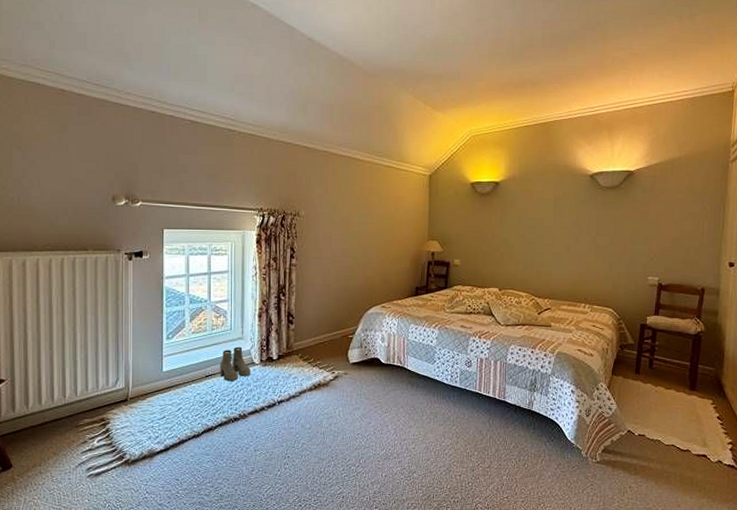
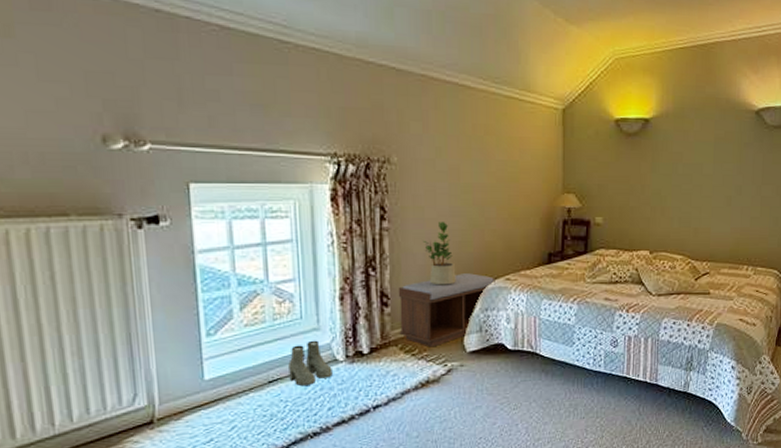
bench: none [300,301,374,358] -> present [398,273,496,348]
potted plant: none [320,261,344,309] -> present [422,222,456,285]

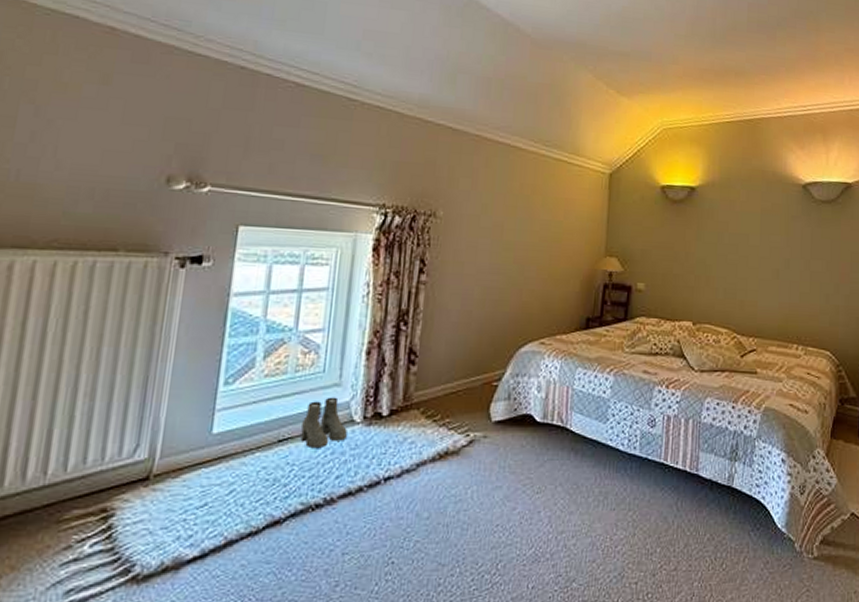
bench: present [398,273,496,348] -> none [423,334,530,414]
potted plant: present [422,222,456,285] -> none [458,279,490,346]

